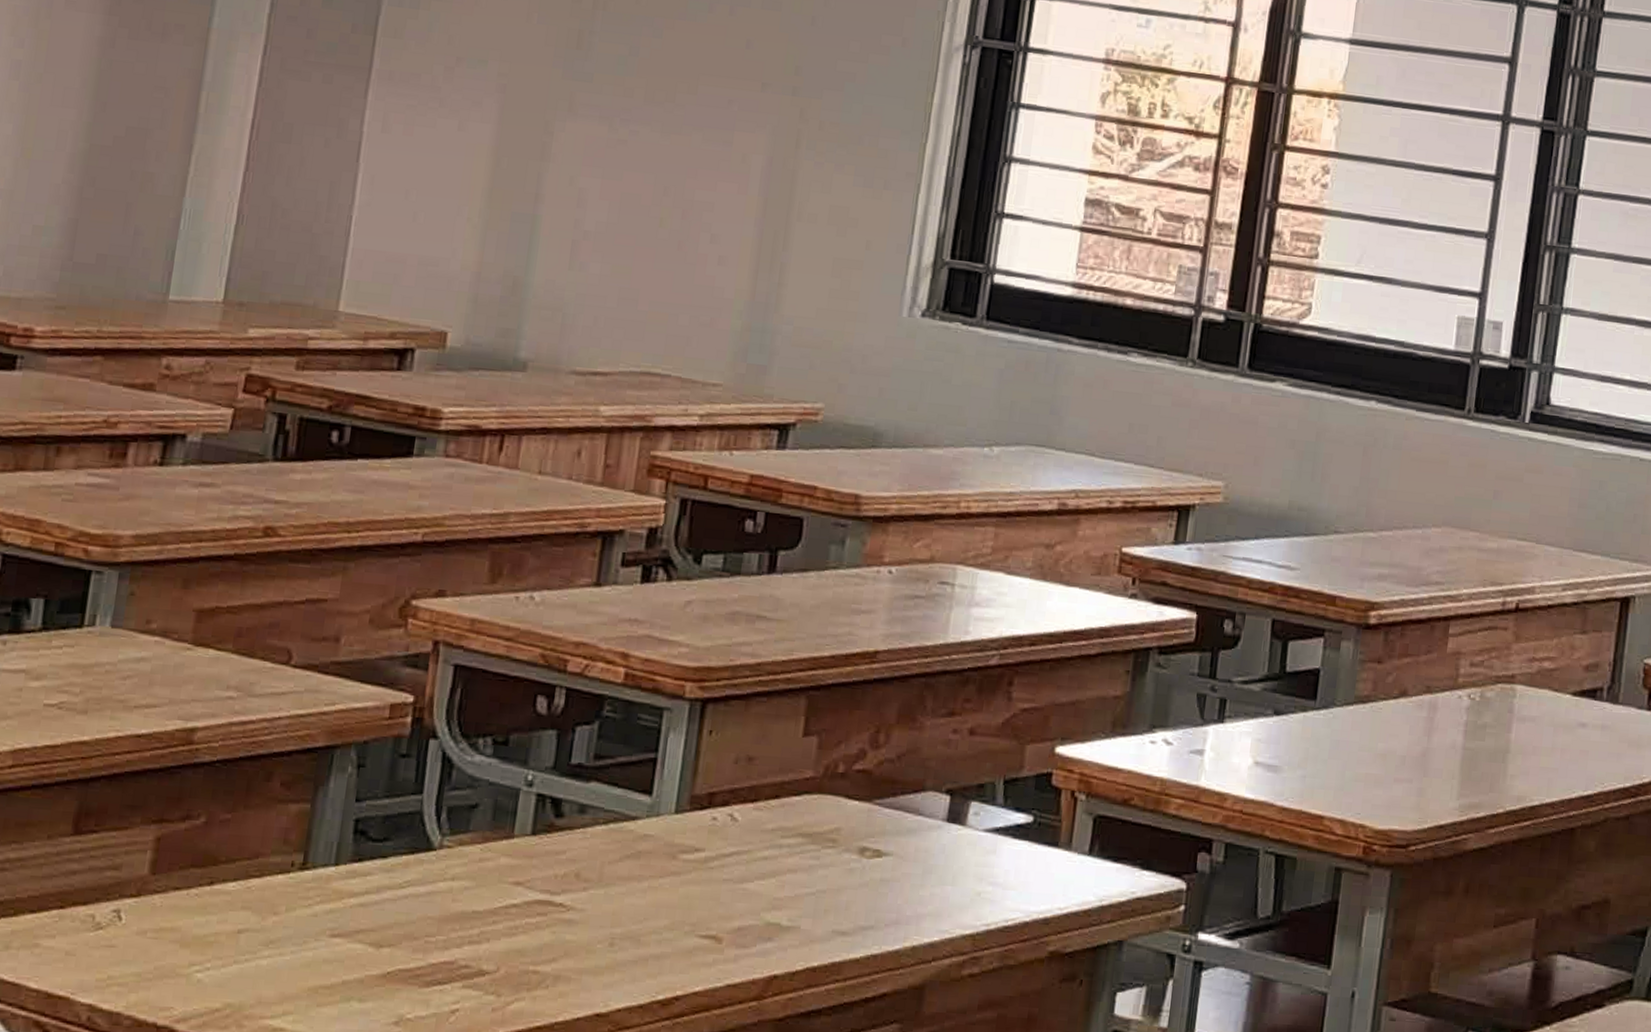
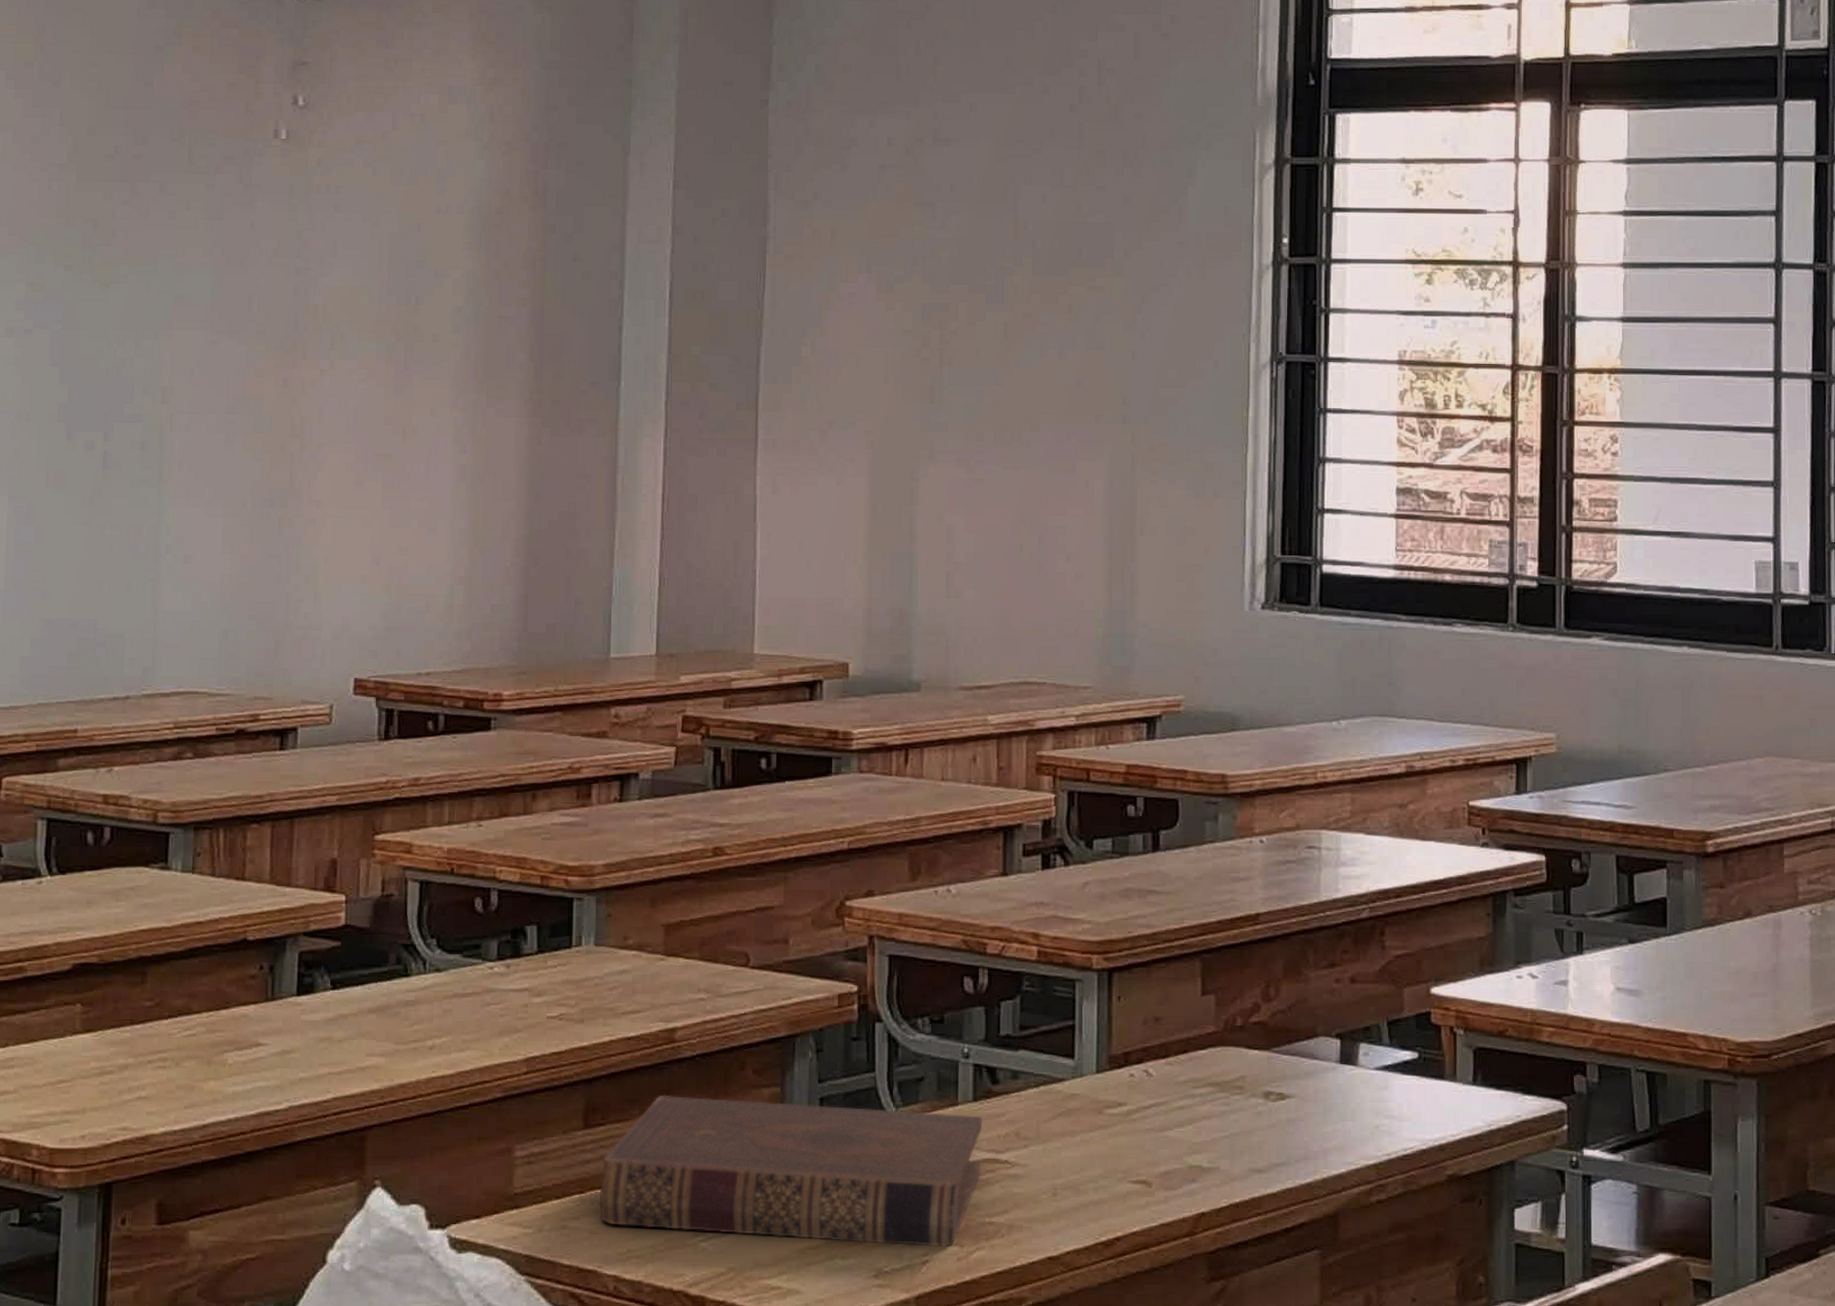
book: none [80,802,539,996] -> present [600,1094,982,1248]

